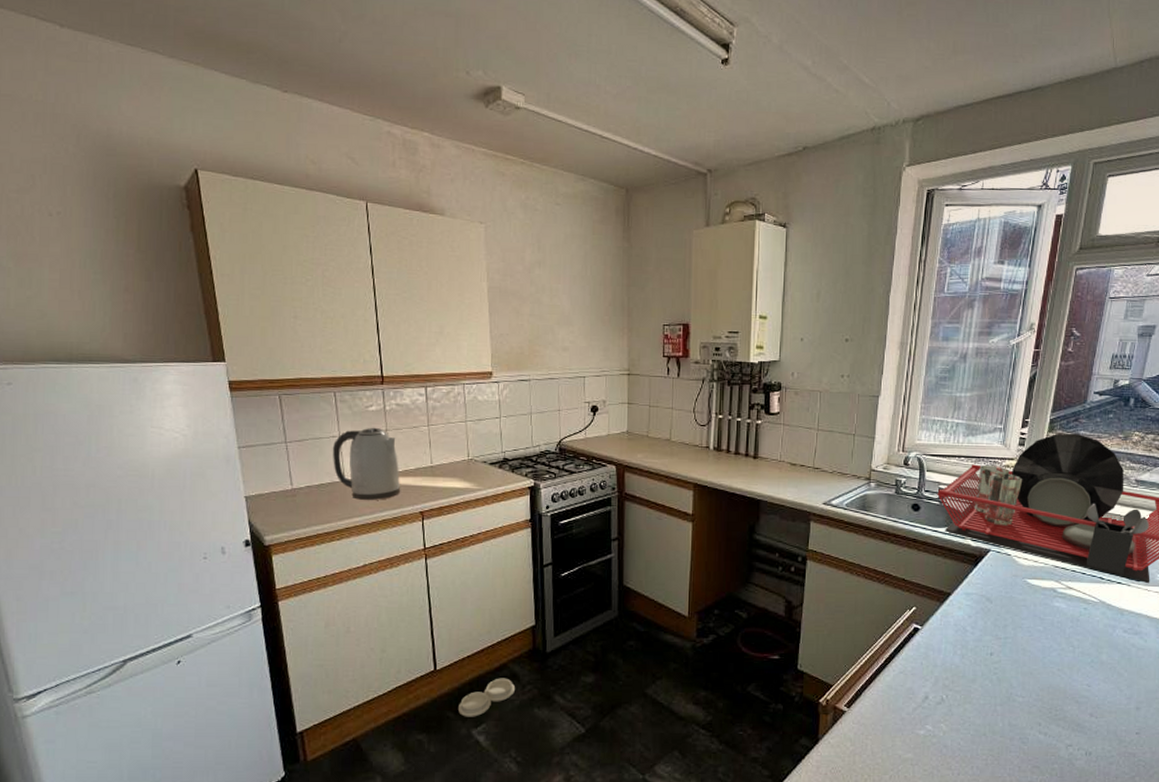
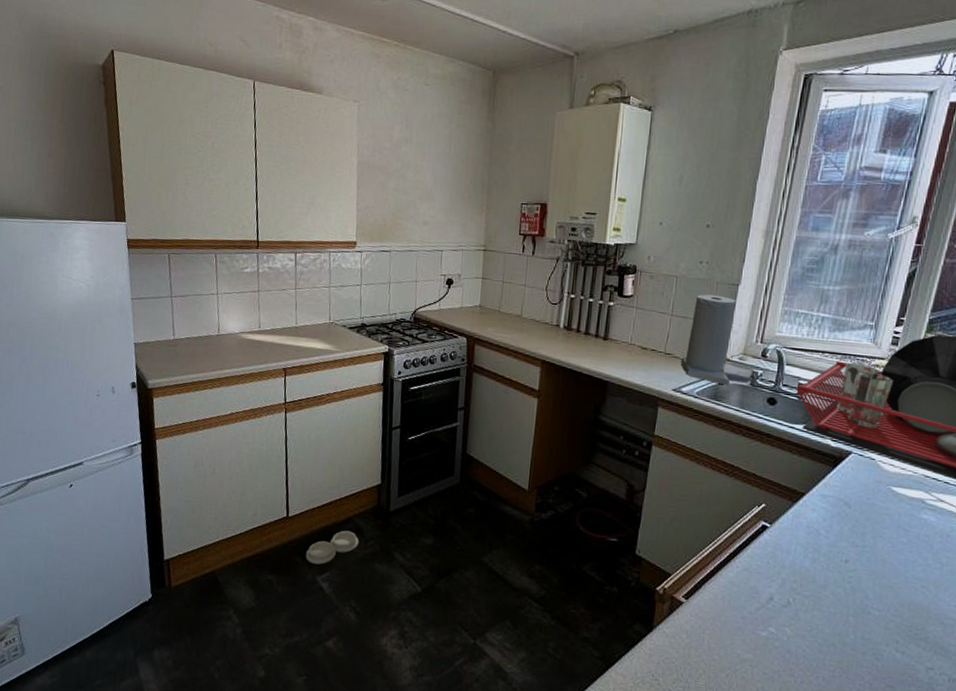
kettle: present [332,427,401,501] -> none [210,287,268,355]
paper towel: none [829,407,897,495] -> present [680,294,753,386]

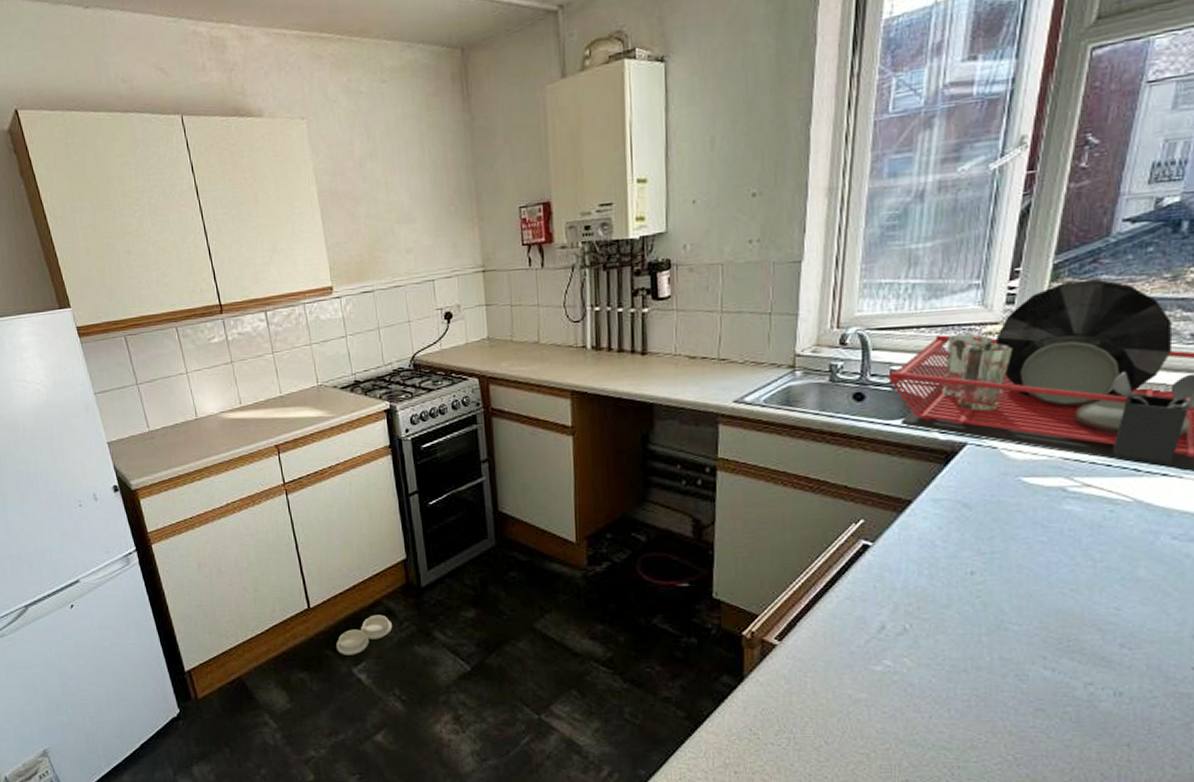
paper towel: present [680,294,753,386] -> none [739,278,831,387]

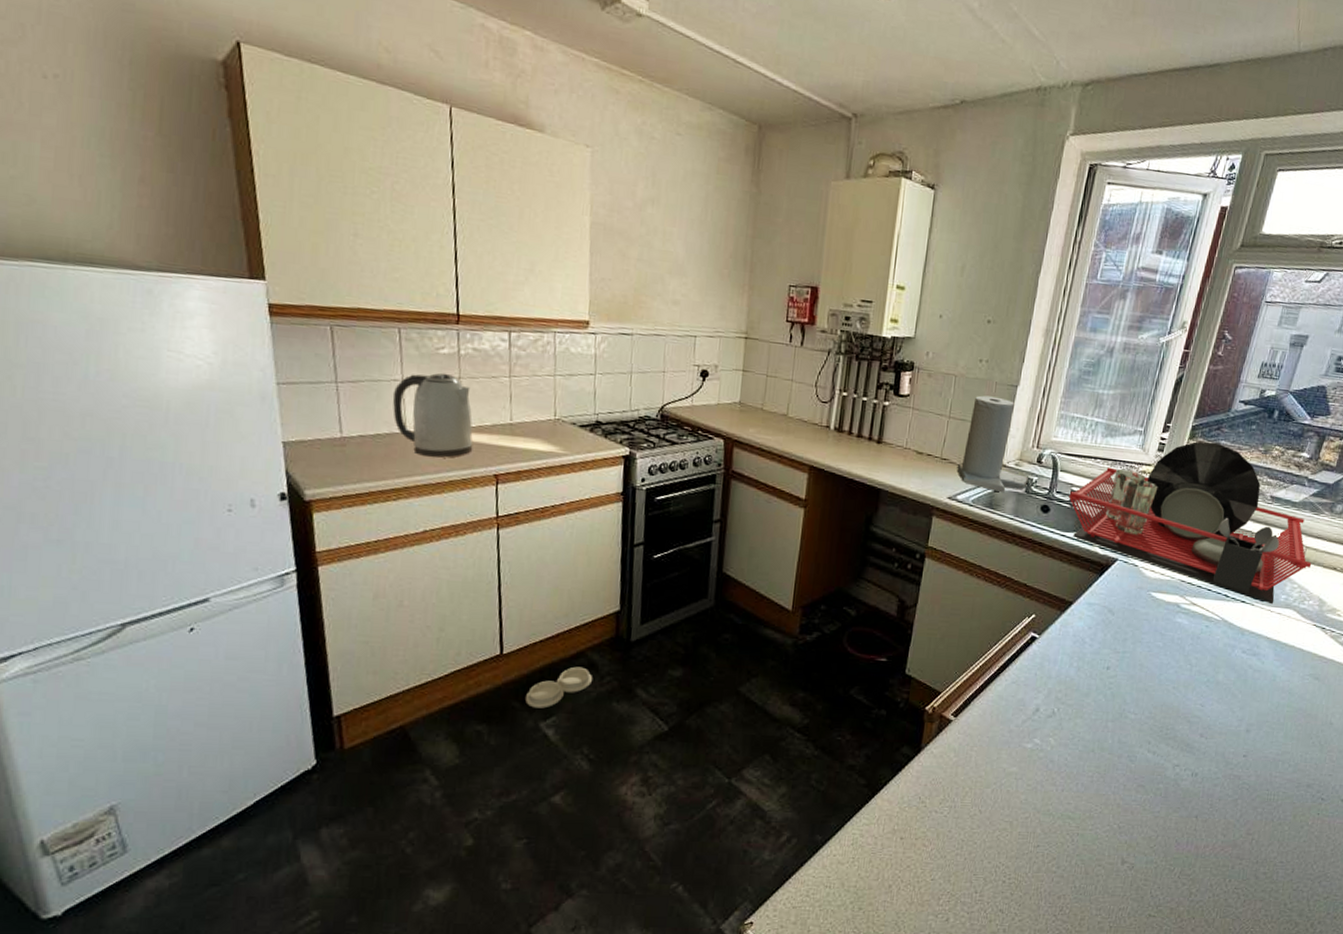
kettle: none [181,360,254,438] -> present [392,372,474,458]
paper towel: none [739,278,831,387] -> present [957,395,1028,493]

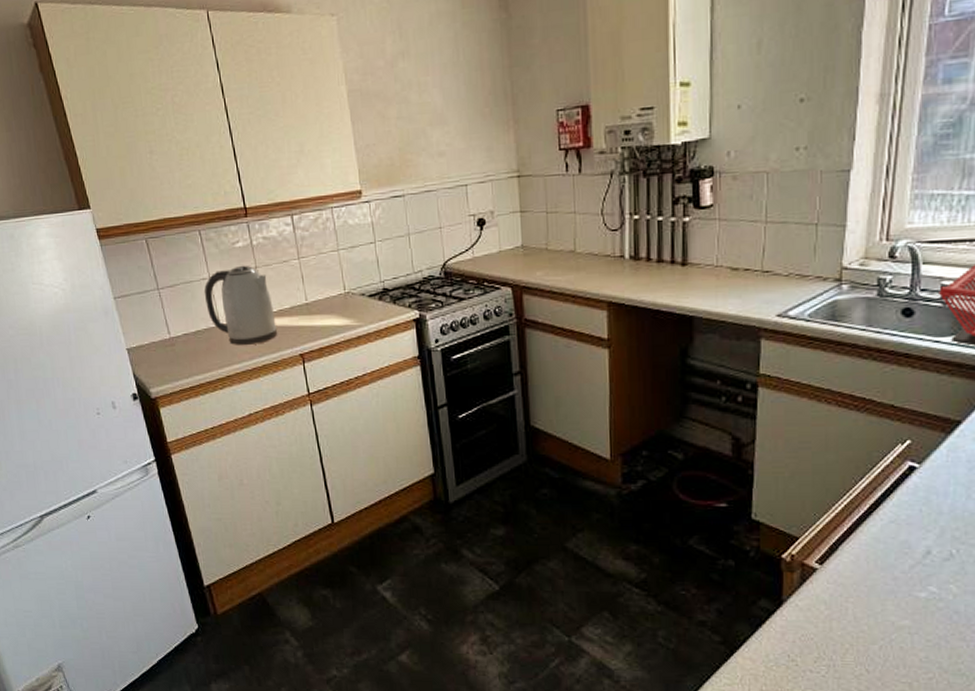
pet bowl: present [526,666,593,709] -> none [361,531,420,572]
paper towel: present [957,395,1028,493] -> none [784,188,879,301]

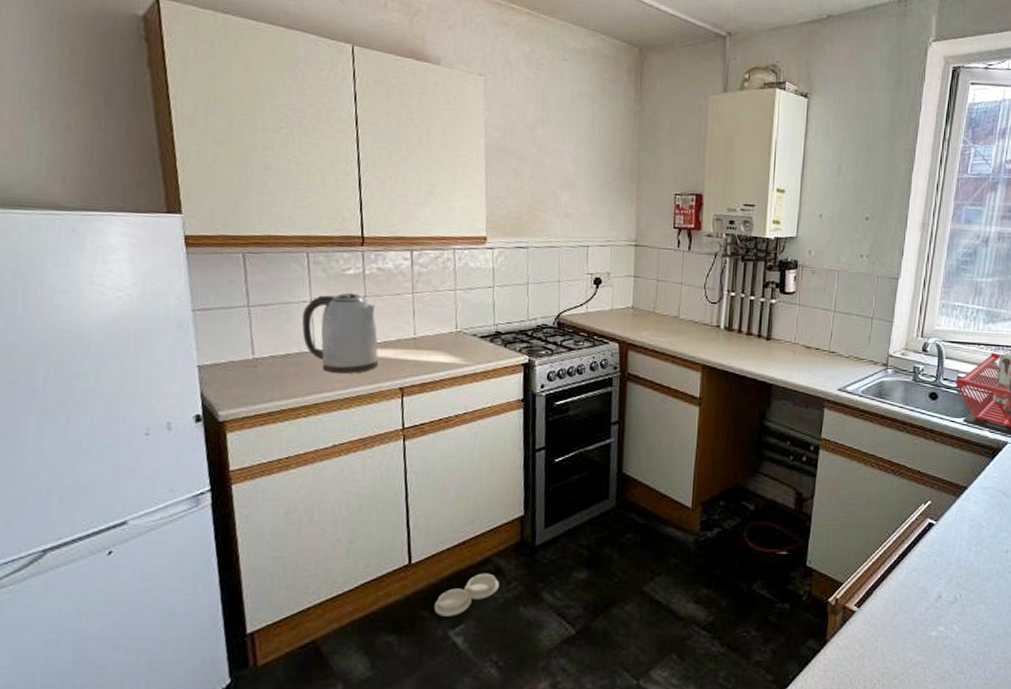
pet bowl: none [361,531,420,572] -> present [434,573,500,617]

